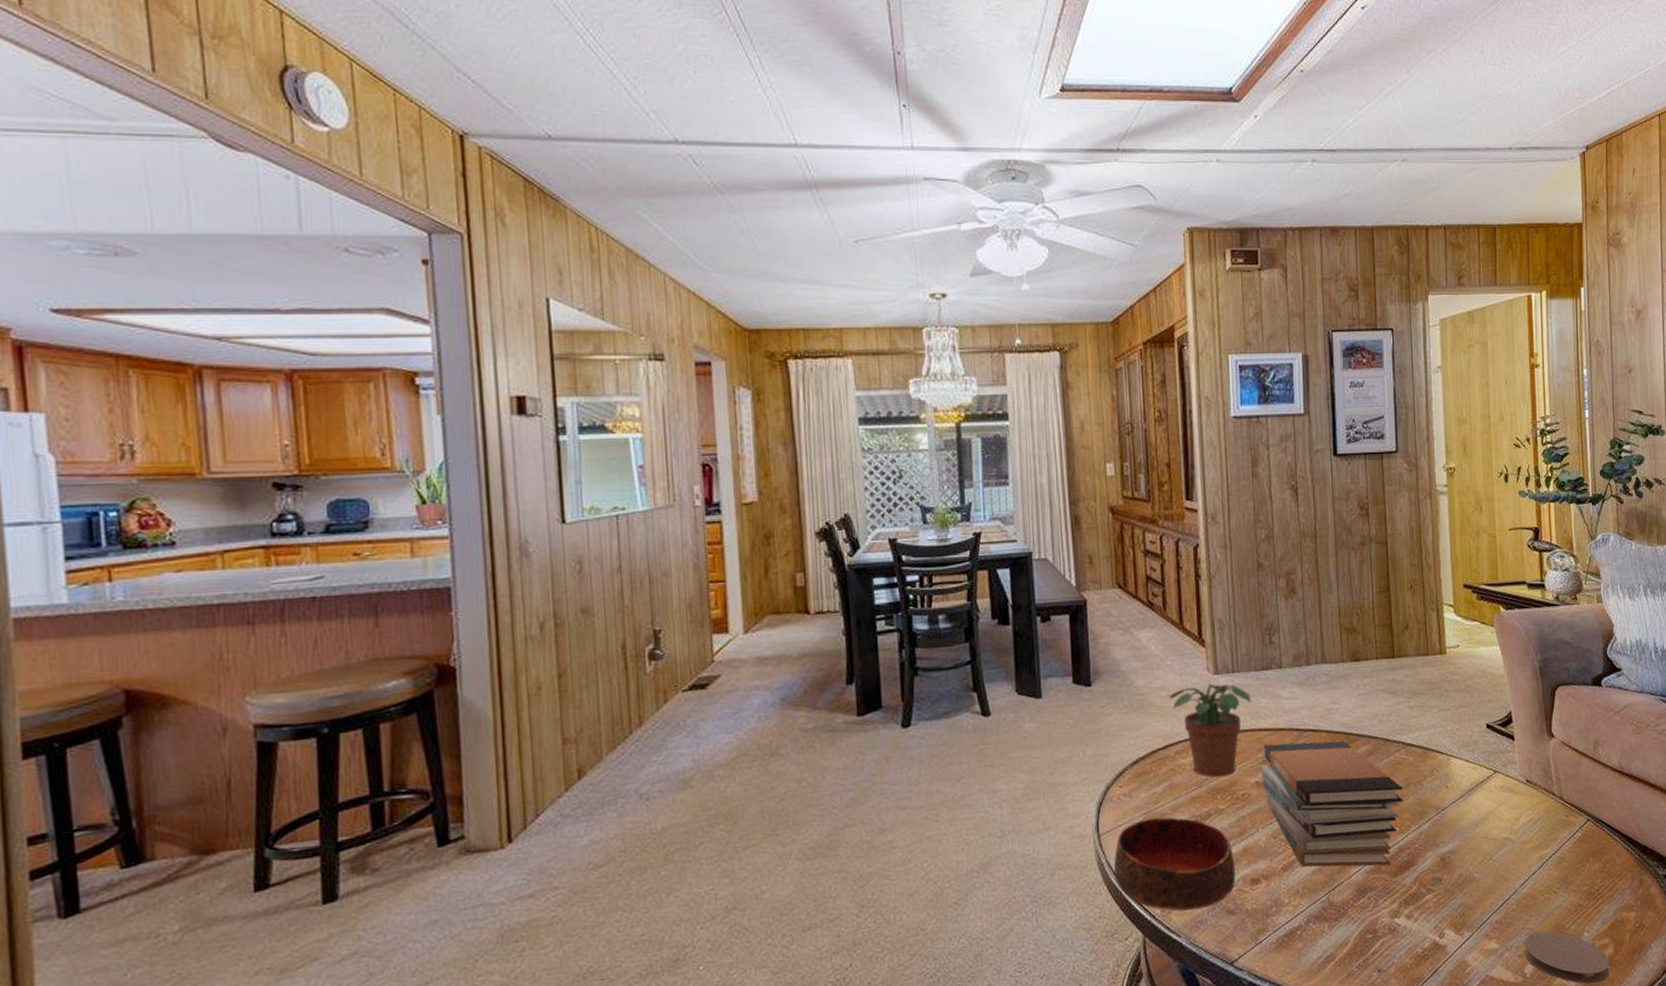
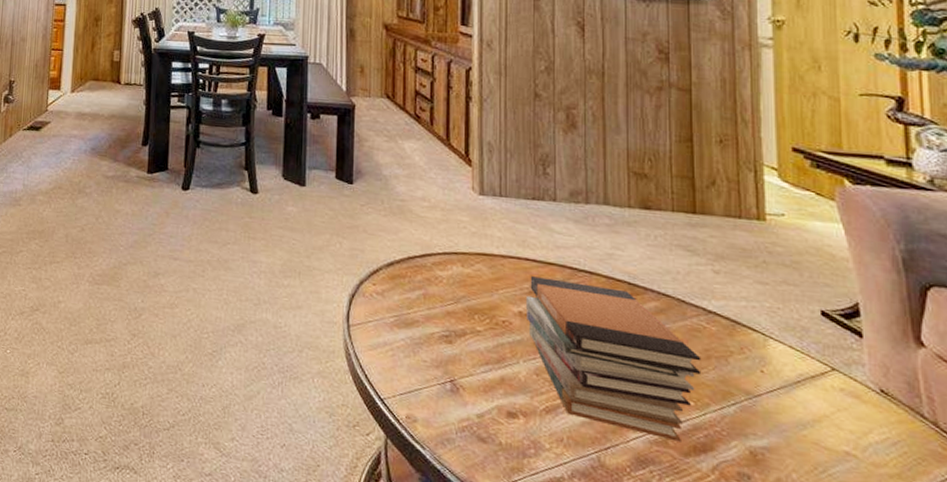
bowl: present [1113,817,1236,912] -> none [360,321,490,428]
potted plant: present [1170,683,1252,777] -> none [431,202,520,299]

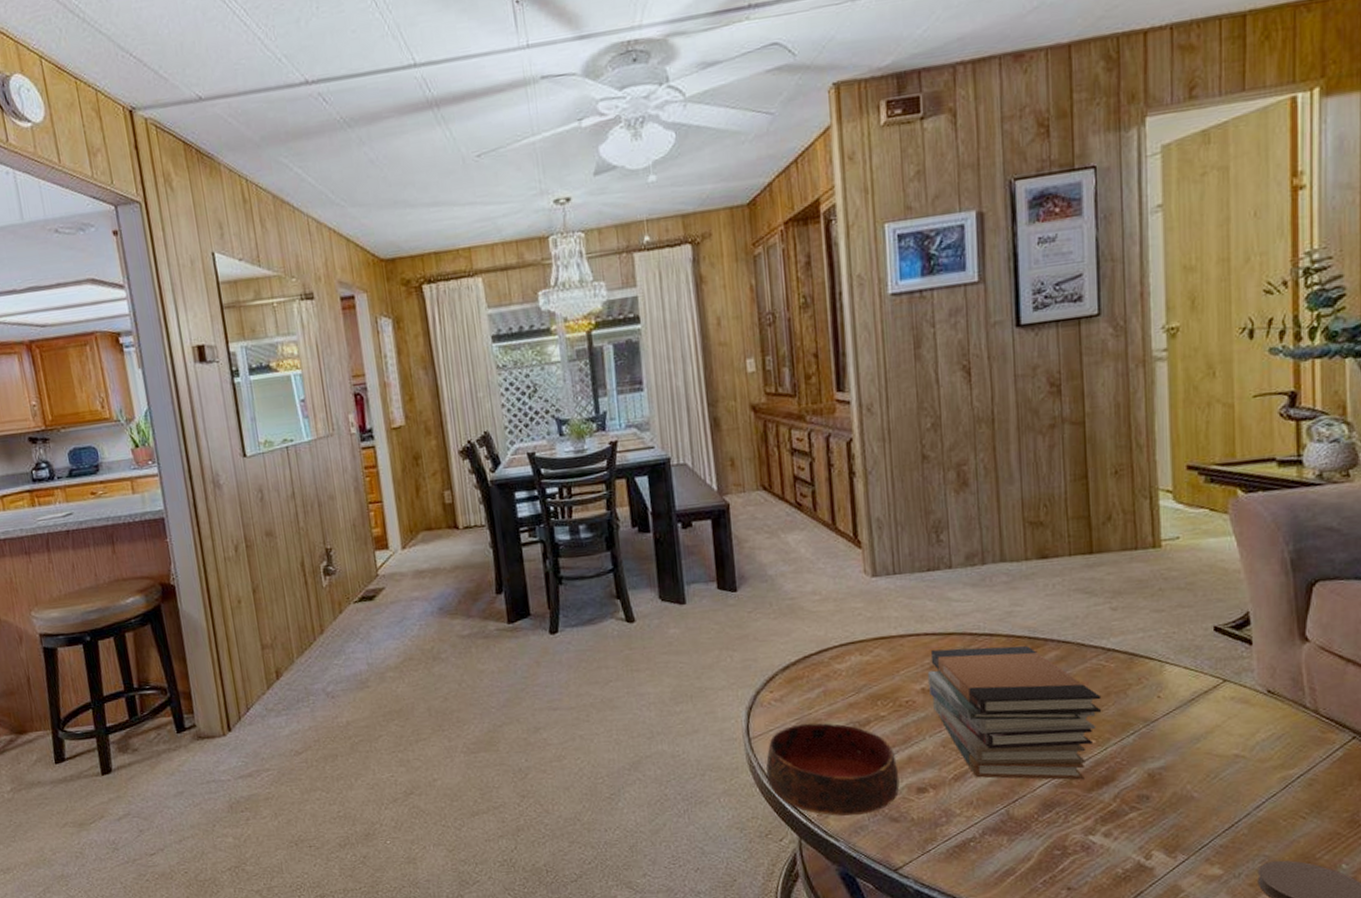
bowl: none [360,321,490,428] -> present [766,723,900,816]

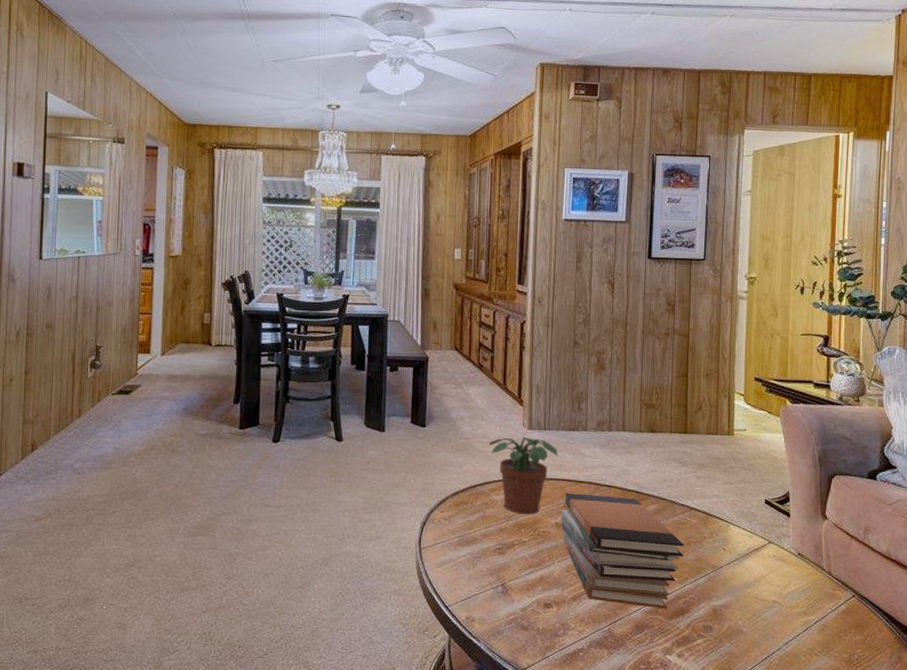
bowl: present [766,723,900,816] -> none [429,541,532,622]
potted plant: none [822,586,917,684] -> present [490,436,559,515]

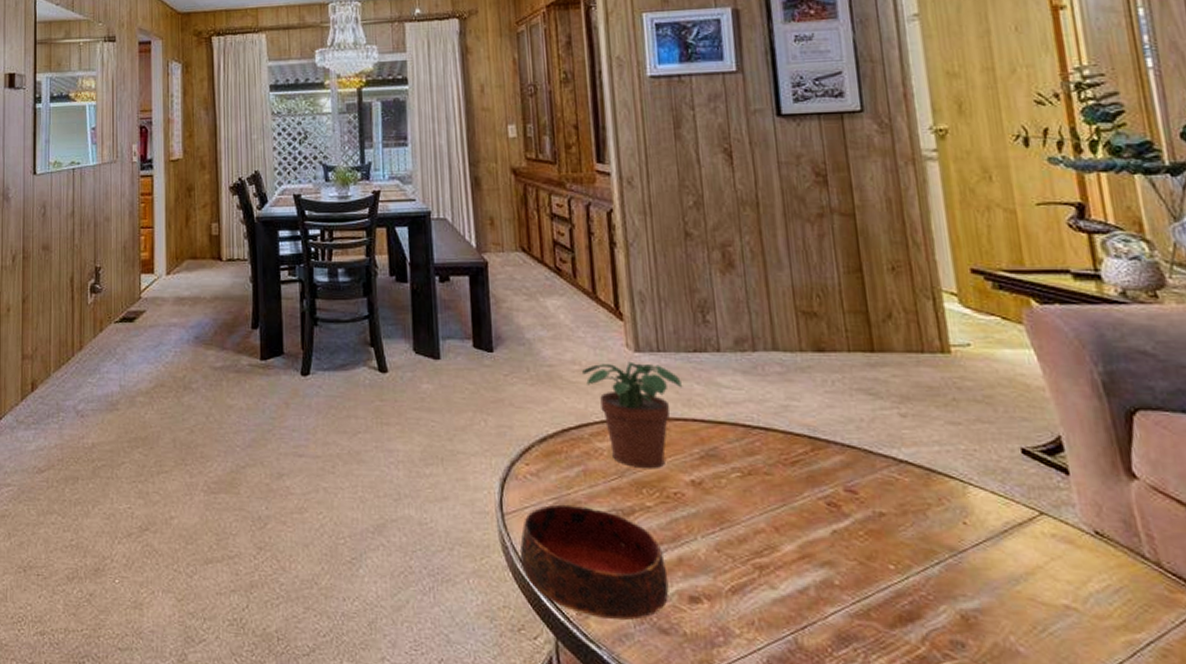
bowl: none [429,541,532,622] -> present [519,504,669,621]
book stack: present [560,493,684,609] -> none [696,439,899,613]

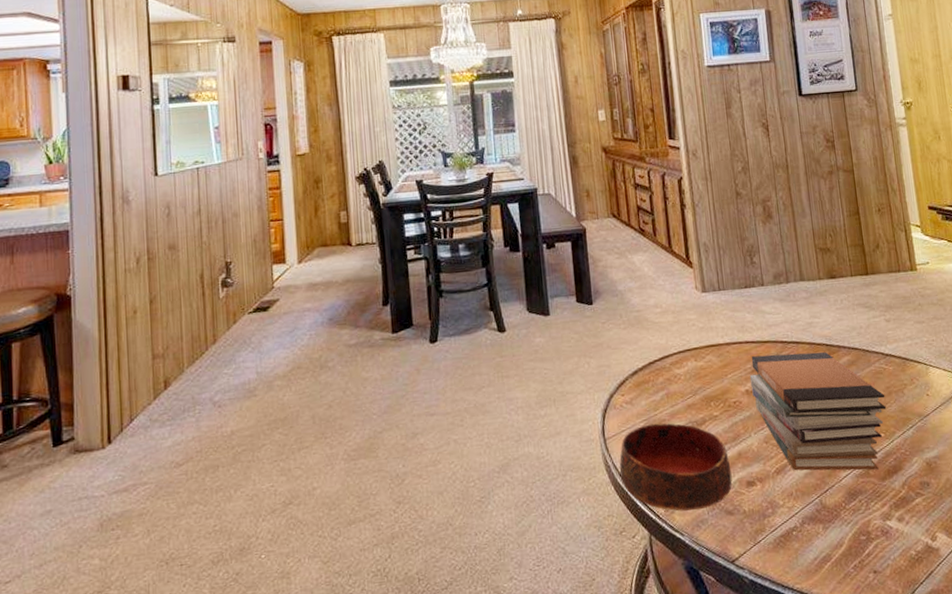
potted plant: present [582,361,683,469] -> none [663,300,738,386]
book stack: none [696,439,899,613] -> present [749,352,887,471]

